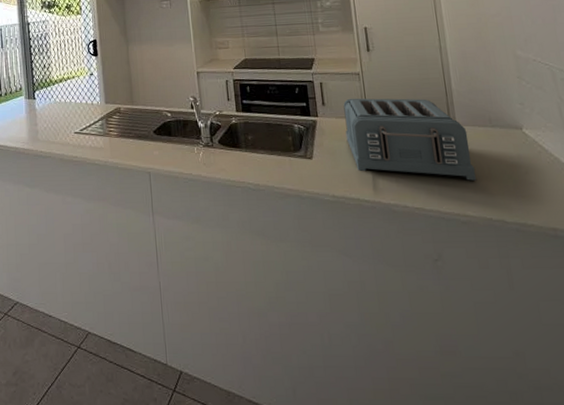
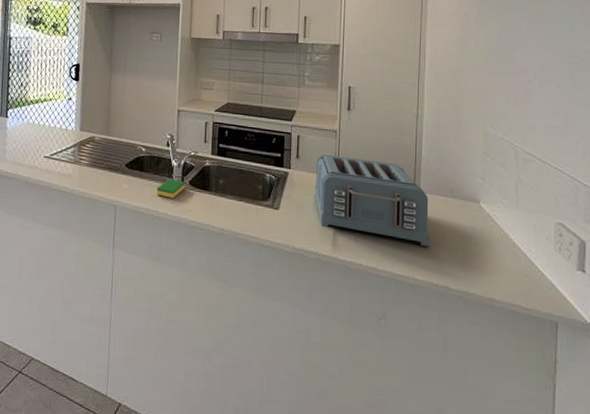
dish sponge: none [187,140,216,160] -> present [156,179,186,199]

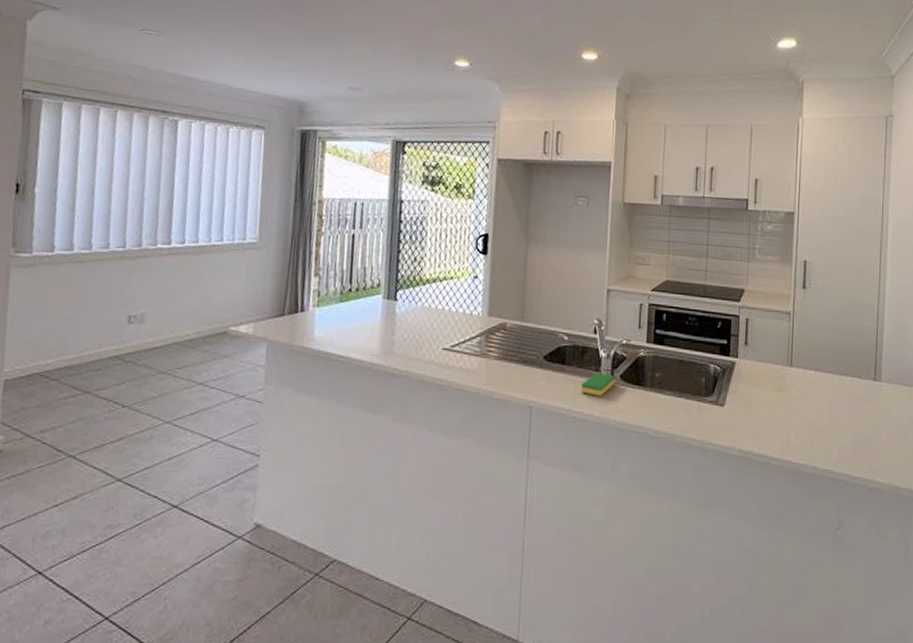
toaster: present [314,154,429,247] -> none [764,340,891,444]

